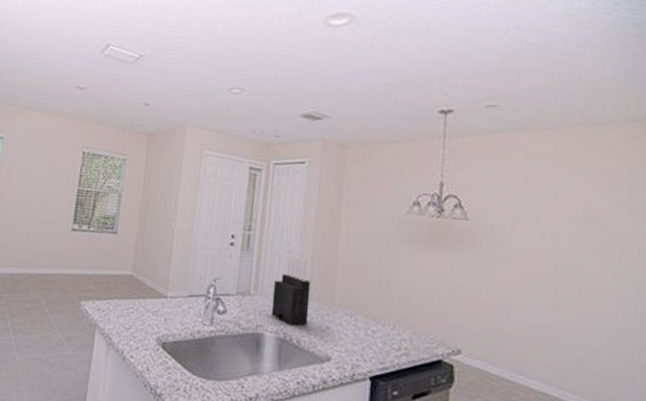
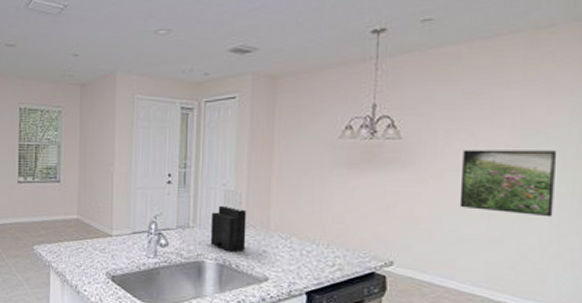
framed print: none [527,236,620,315] -> present [459,149,557,217]

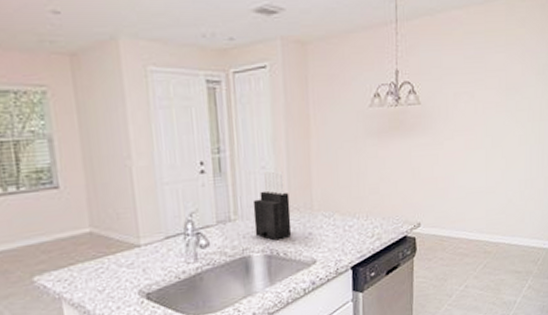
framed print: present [459,149,557,217] -> none [466,107,529,165]

